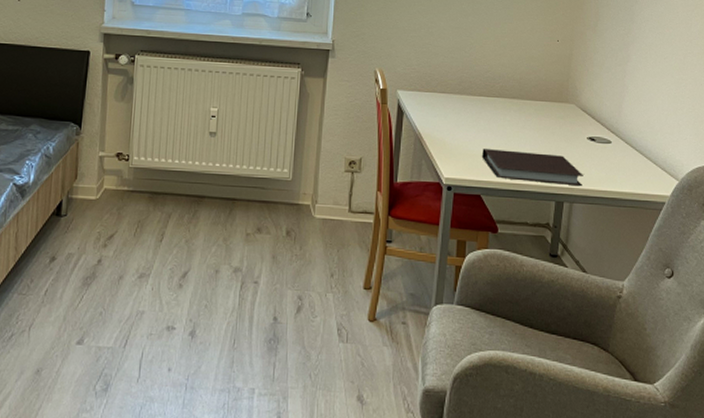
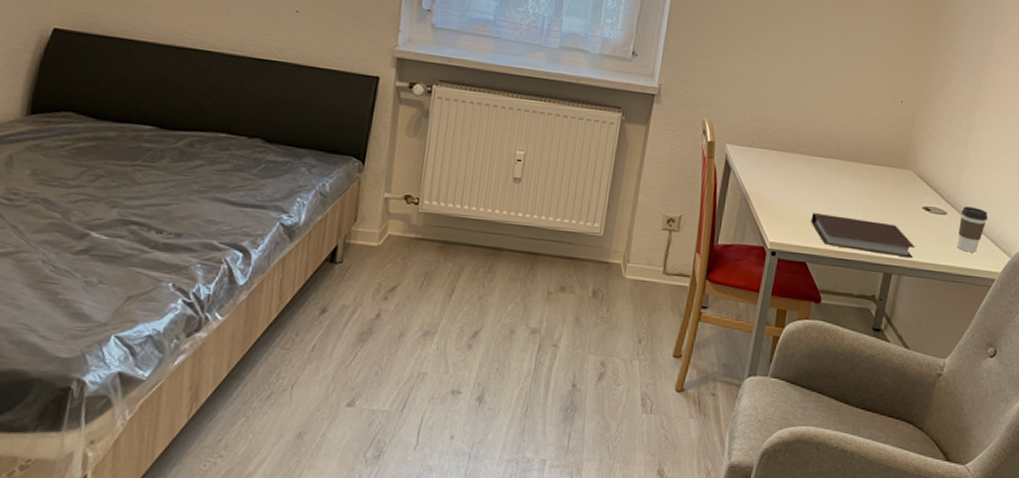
coffee cup: none [624,134,653,178] -> present [957,206,988,253]

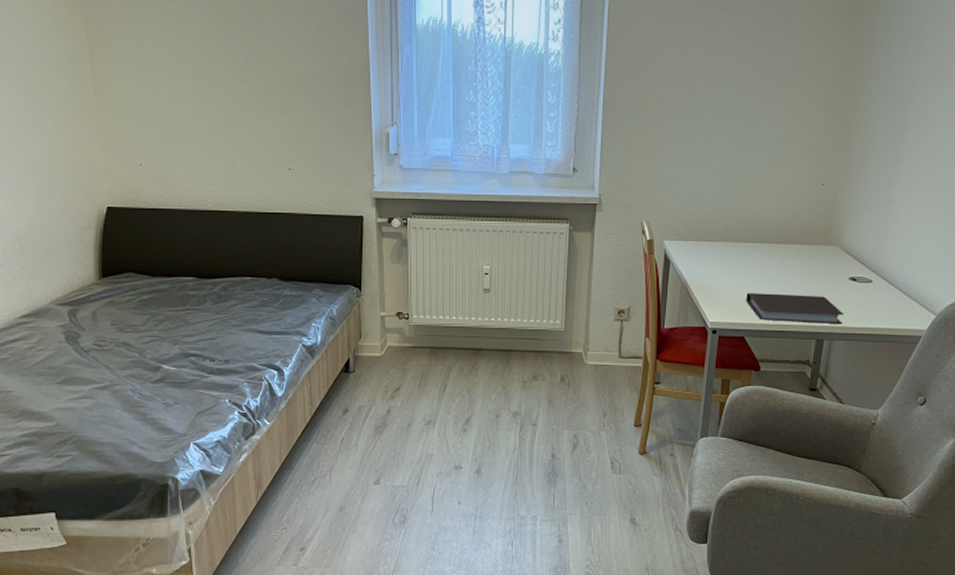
coffee cup: present [957,206,988,253] -> none [884,273,913,314]

